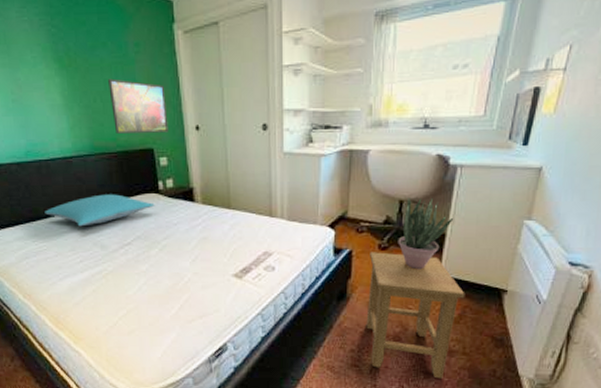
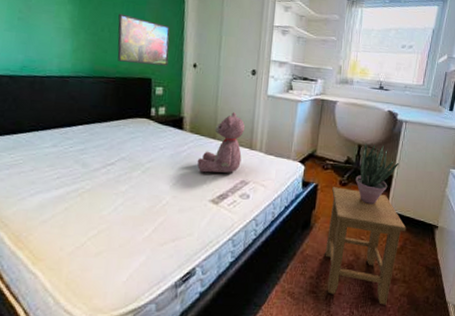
pillow: present [45,194,155,227] -> none [28,114,145,144]
teddy bear: none [214,176,262,246] -> present [197,112,245,173]

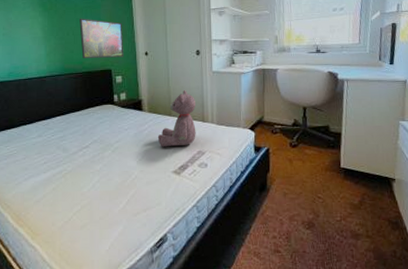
stool: present [325,187,406,305] -> none [283,149,363,261]
potted plant: present [355,143,399,205] -> none [304,104,346,163]

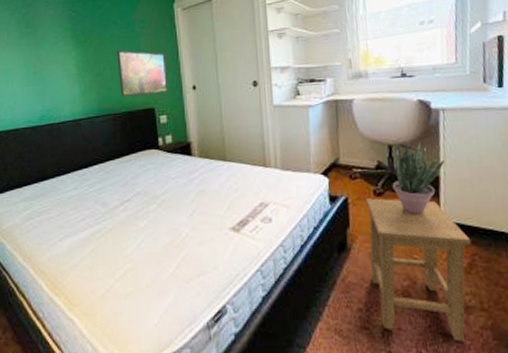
teddy bear: present [157,90,196,147] -> none [210,129,257,199]
stool: none [283,149,363,261] -> present [366,198,472,342]
potted plant: none [304,104,346,163] -> present [392,141,445,216]

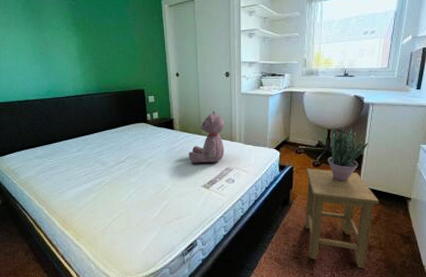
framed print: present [117,50,168,96] -> none [112,38,156,78]
teddy bear: none [210,129,257,199] -> present [188,111,224,163]

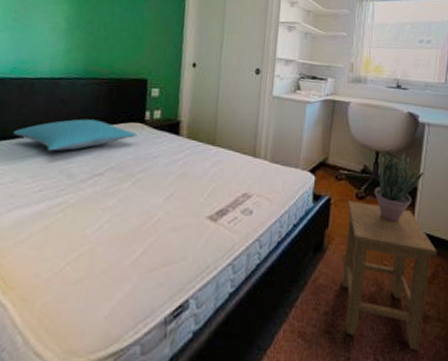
pillow: none [59,123,144,148] -> present [13,119,138,151]
teddy bear: present [188,111,224,163] -> none [194,115,248,185]

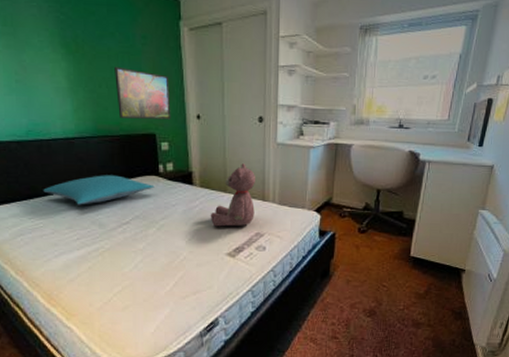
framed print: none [112,12,169,66] -> present [115,66,171,120]
teddy bear: none [194,115,248,185] -> present [210,163,255,227]
stool: present [341,201,437,351] -> none [346,235,431,348]
potted plant: present [374,149,424,223] -> none [375,187,422,251]

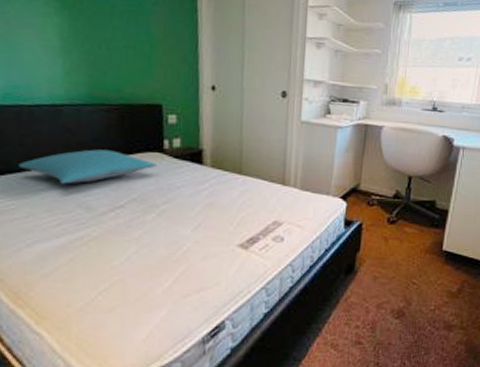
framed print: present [115,66,171,120] -> none [117,26,182,90]
teddy bear: present [210,163,255,227] -> none [221,142,275,214]

